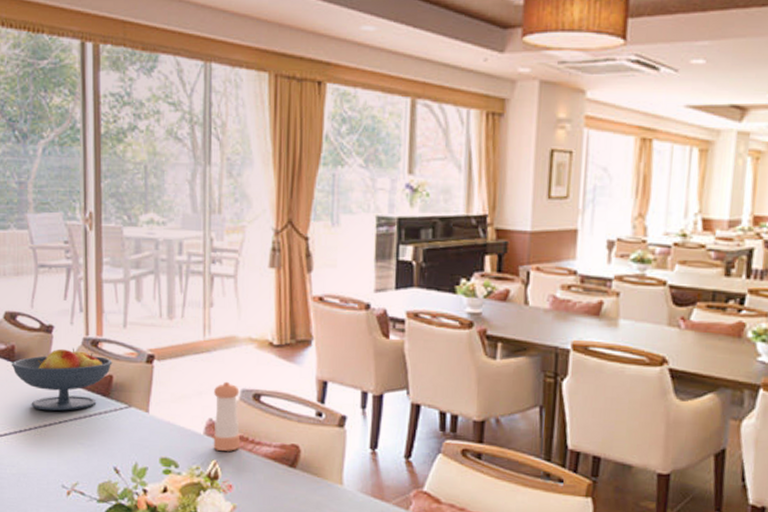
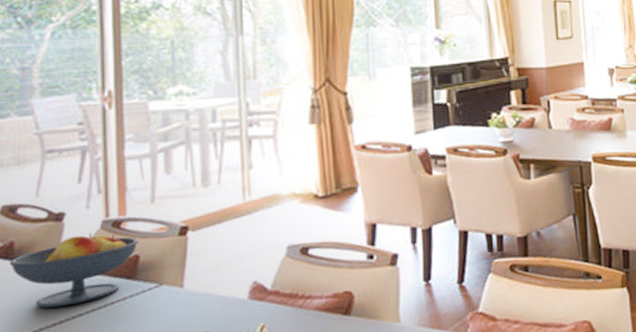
pepper shaker: present [213,381,240,451] -> none [258,240,288,313]

